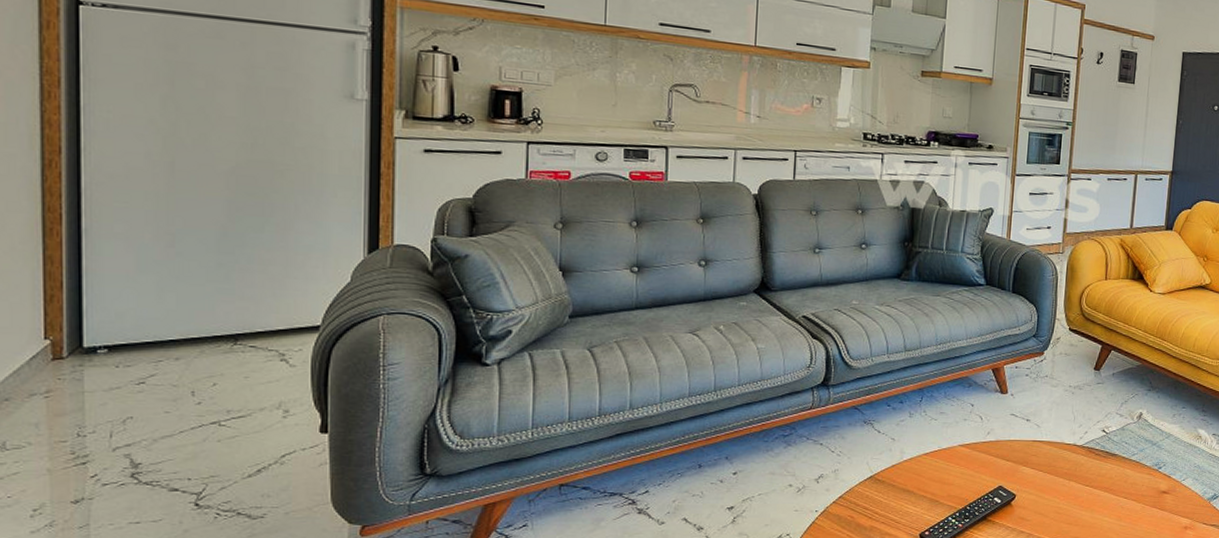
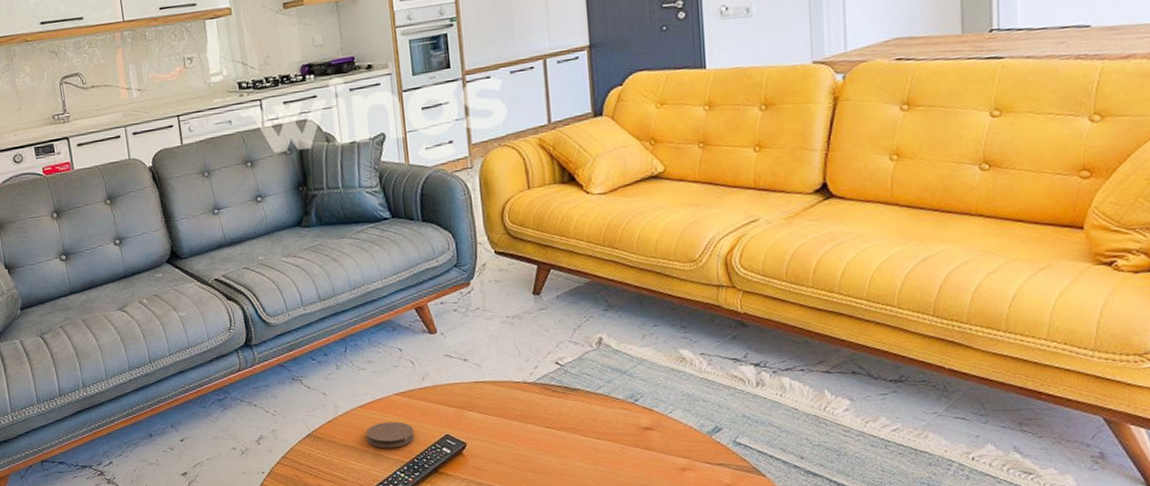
coaster: none [926,470,972,495] -> present [366,421,415,448]

